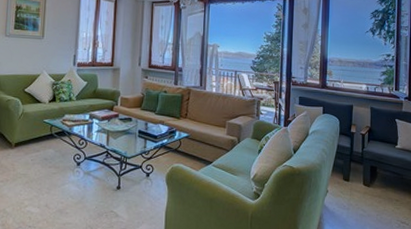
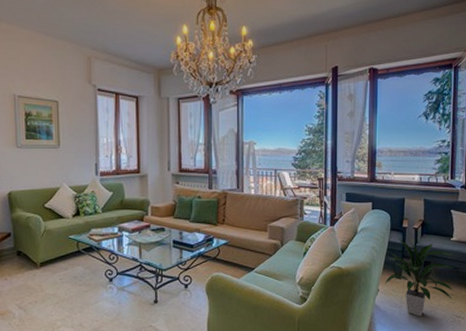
indoor plant: none [333,142,399,220] -> present [384,238,454,317]

